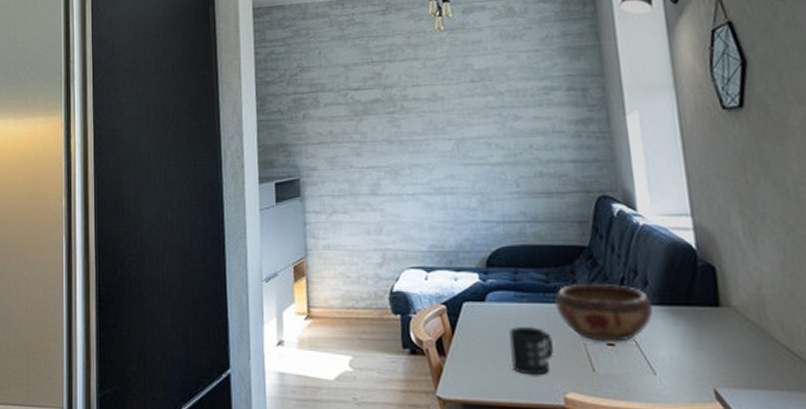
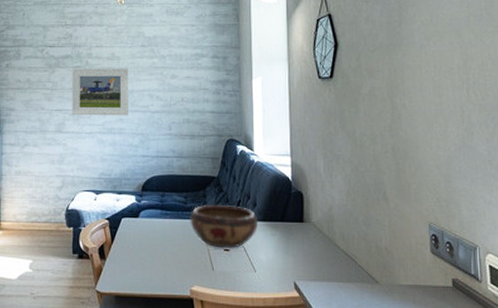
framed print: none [383,110,461,173] -> present [72,68,129,116]
mug: present [509,327,554,376] -> none [155,237,185,274]

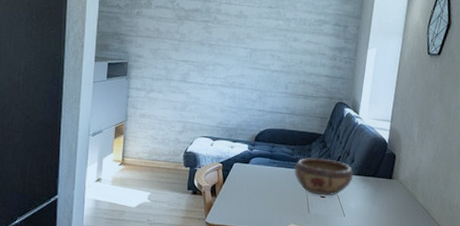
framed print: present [72,68,129,116] -> none [196,22,255,73]

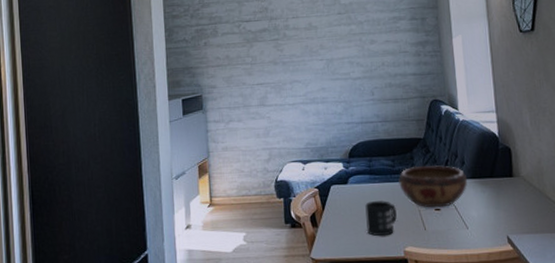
mug: none [259,182,287,213] -> present [365,201,397,237]

